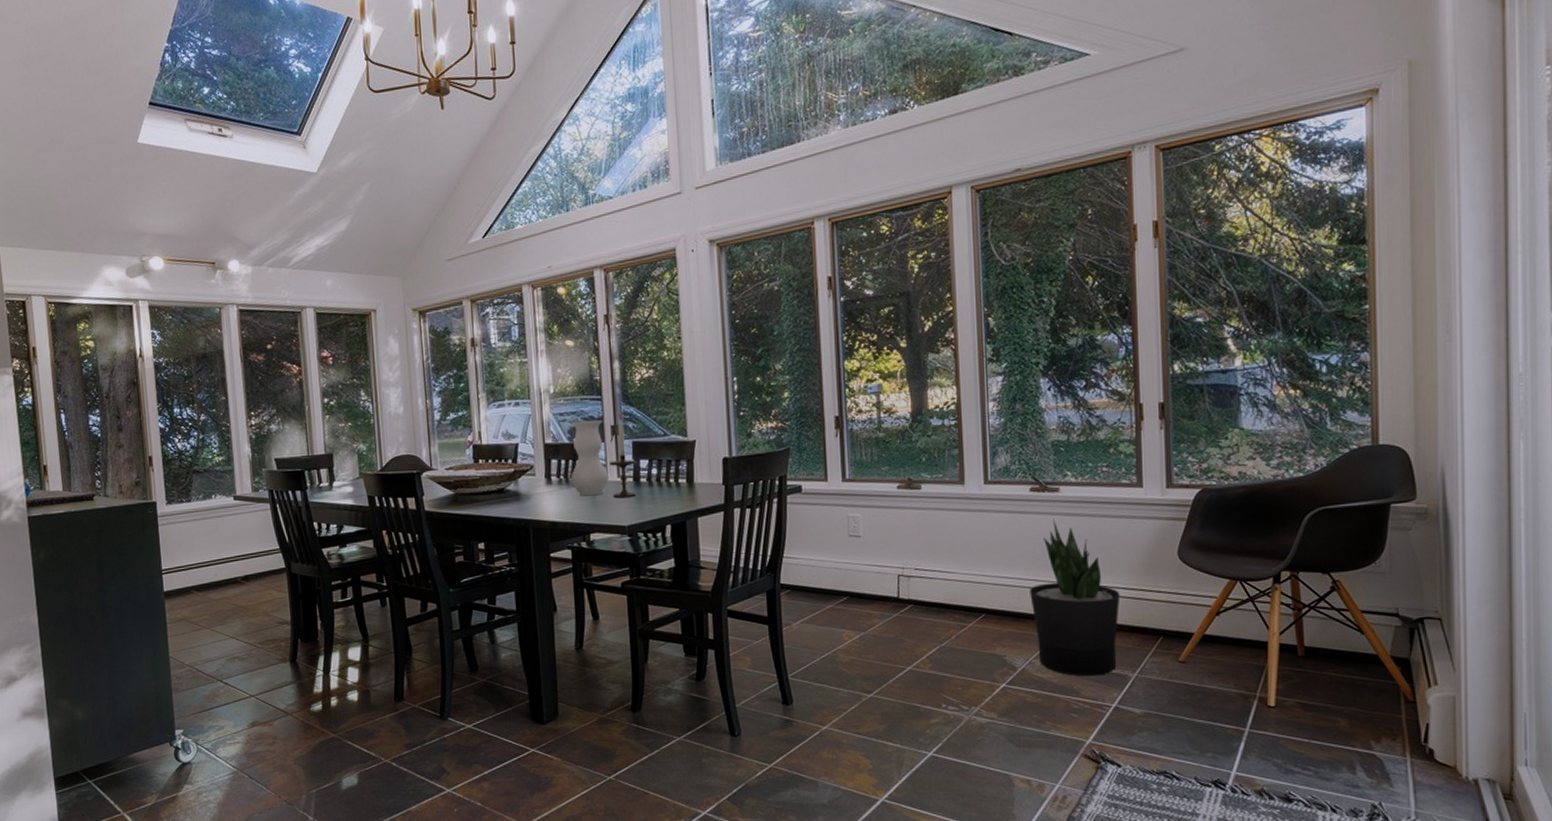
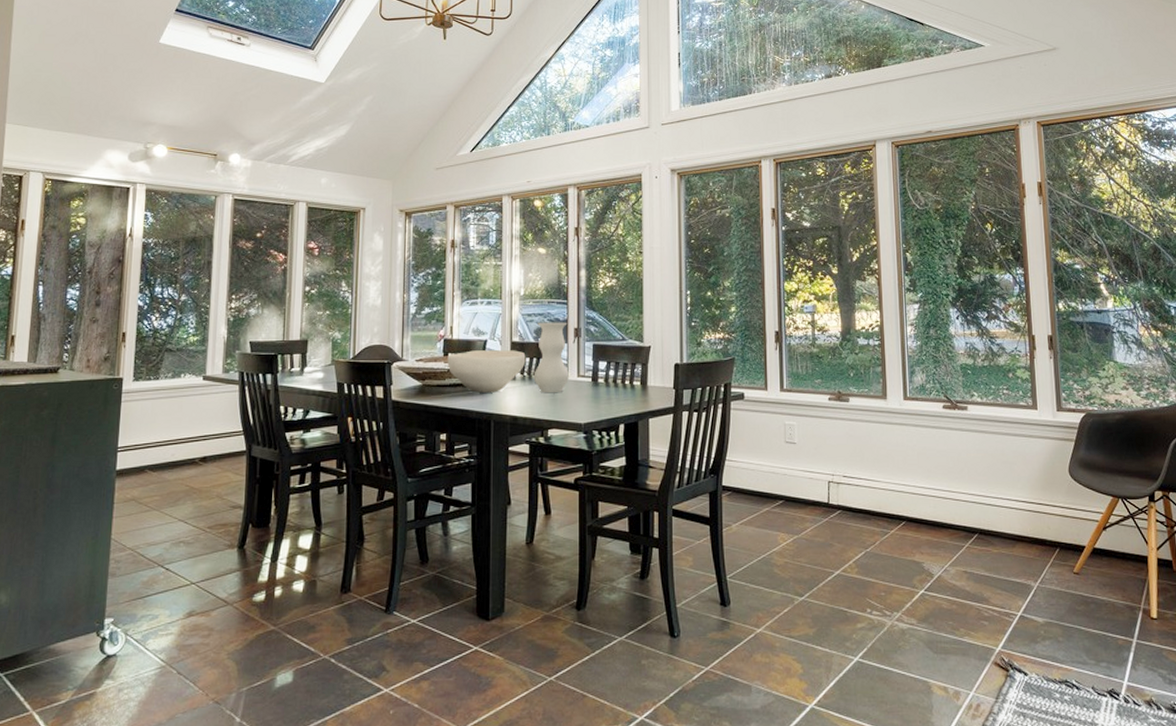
bowl: none [478,452,561,499] -> present [447,350,526,393]
candlestick: present [609,413,637,499] -> none [570,317,595,397]
planter: present [1030,518,1120,677] -> none [944,434,1022,585]

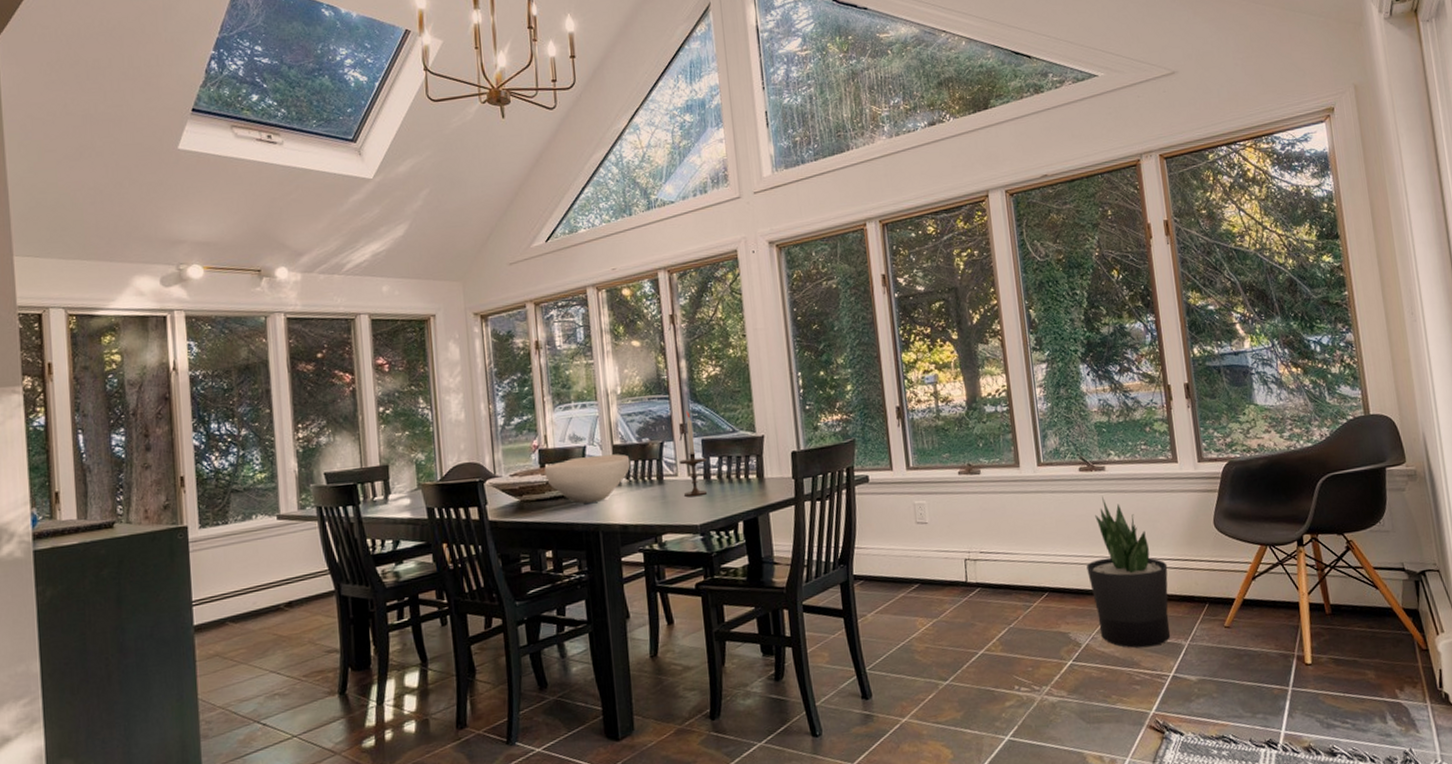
vase: present [533,322,569,393] -> none [639,418,679,497]
candlestick: none [570,317,595,397] -> present [679,411,708,498]
planter: none [944,434,1022,585] -> present [1086,496,1171,648]

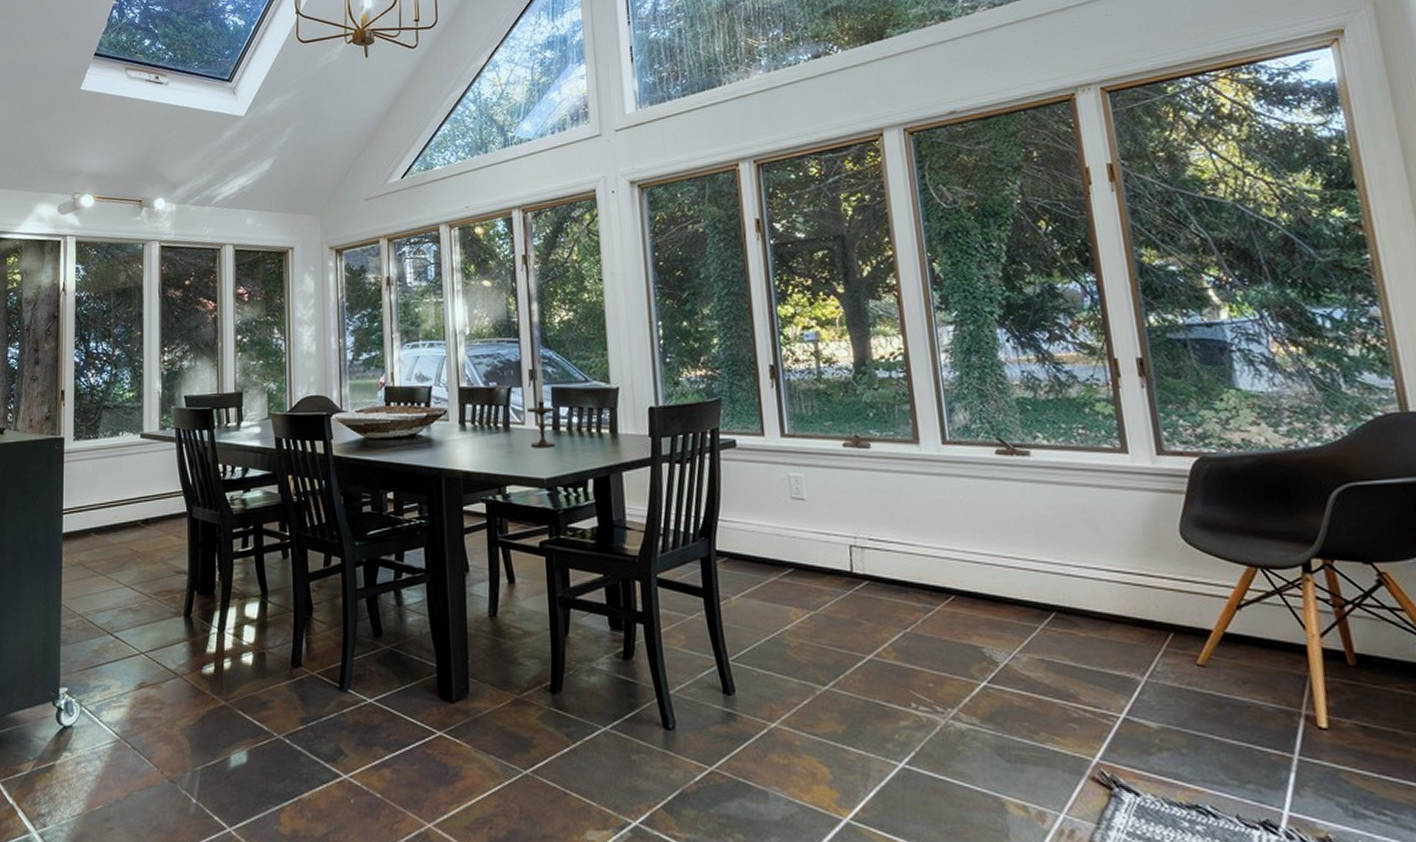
bowl: present [544,454,631,504] -> none [390,397,476,446]
planter: present [1086,496,1171,648] -> none [1005,486,1121,678]

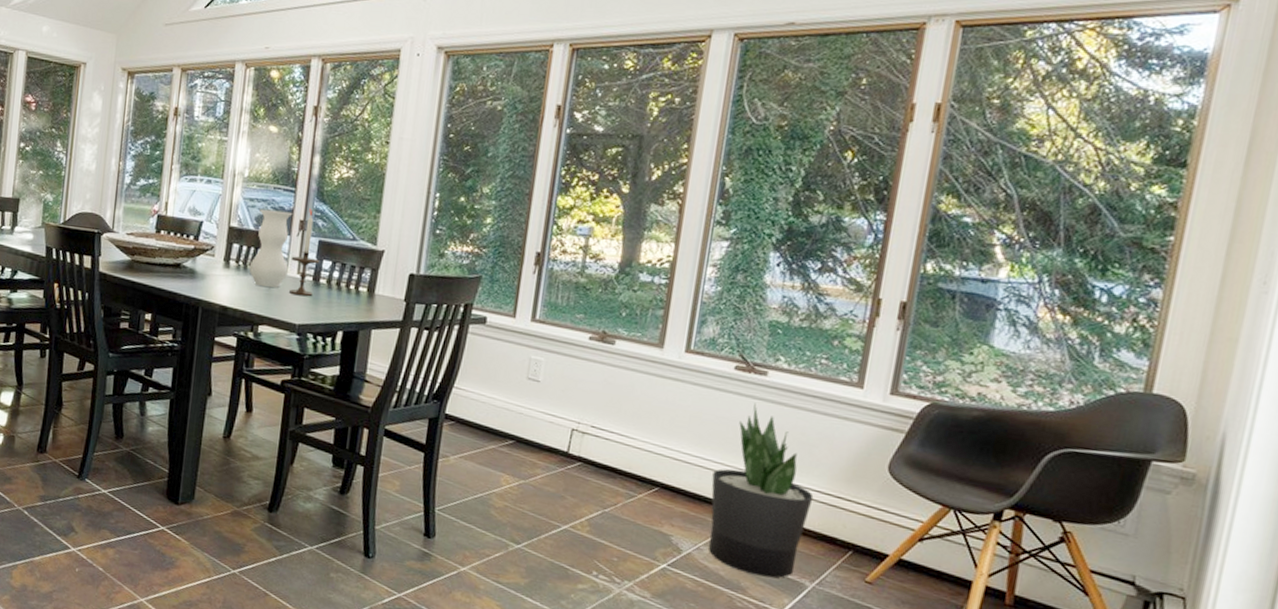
vase: none [486,363,526,445] -> present [249,208,293,288]
planter: none [1005,486,1121,678] -> present [709,403,814,578]

